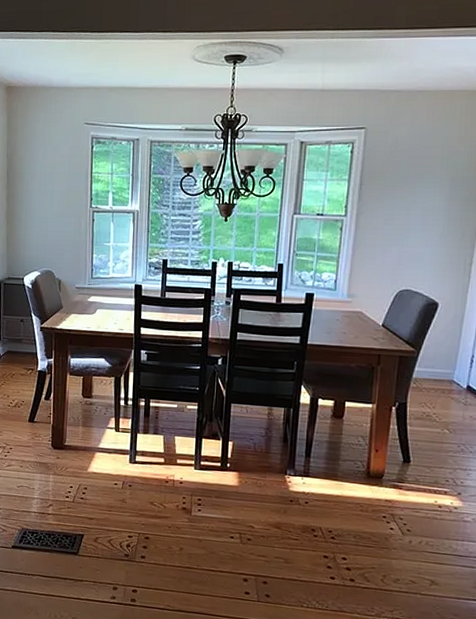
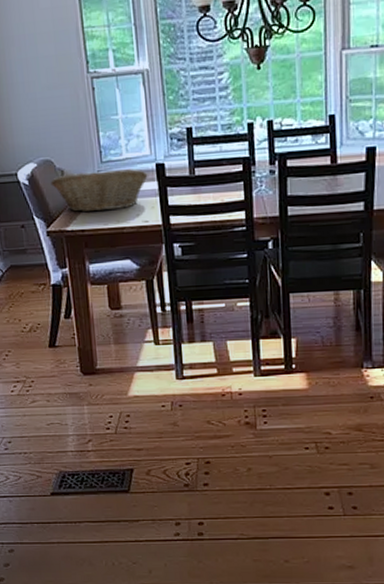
fruit basket: none [49,284,128,317] -> present [50,169,148,212]

